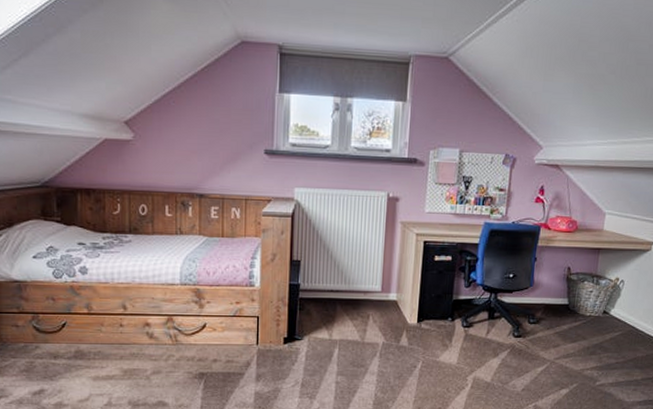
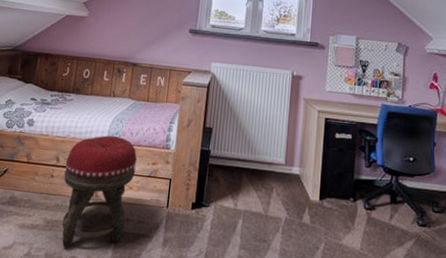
footstool: none [135,278,218,394] -> present [61,135,137,249]

